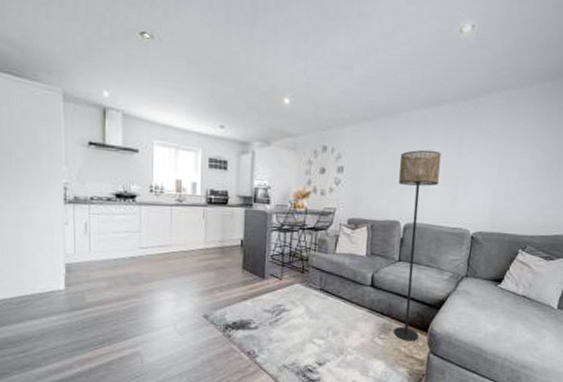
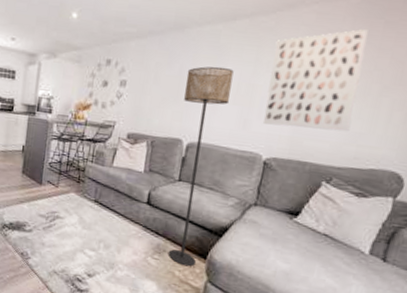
wall art: none [468,112,547,204] -> present [262,28,368,132]

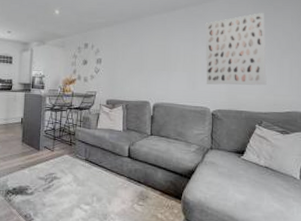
floor lamp: present [168,66,234,267] -> none [146,44,180,209]

